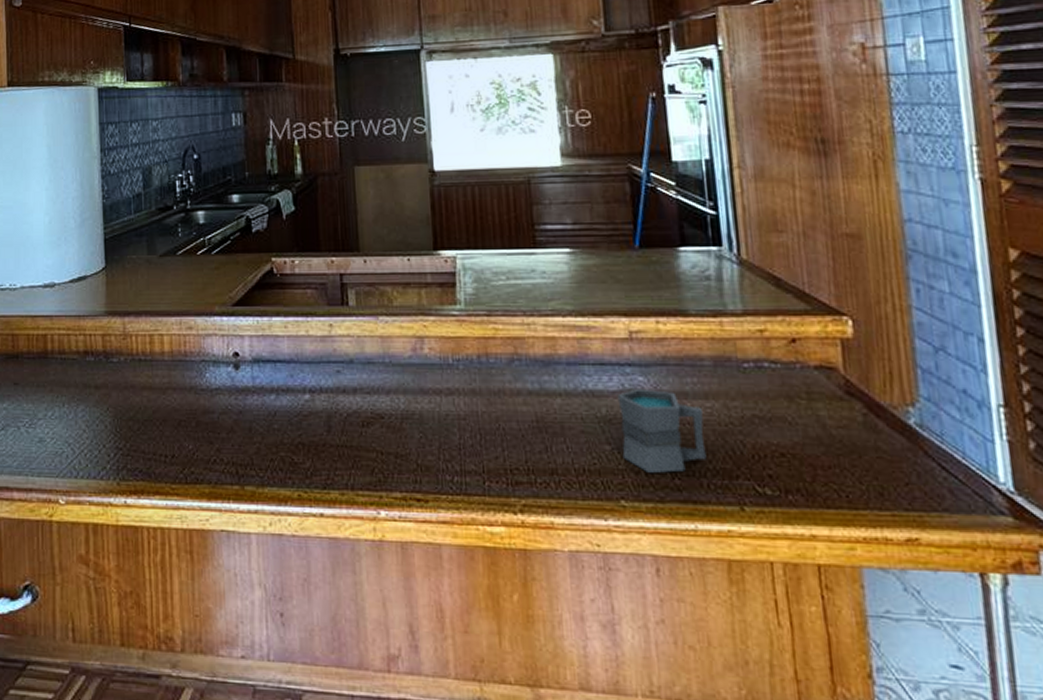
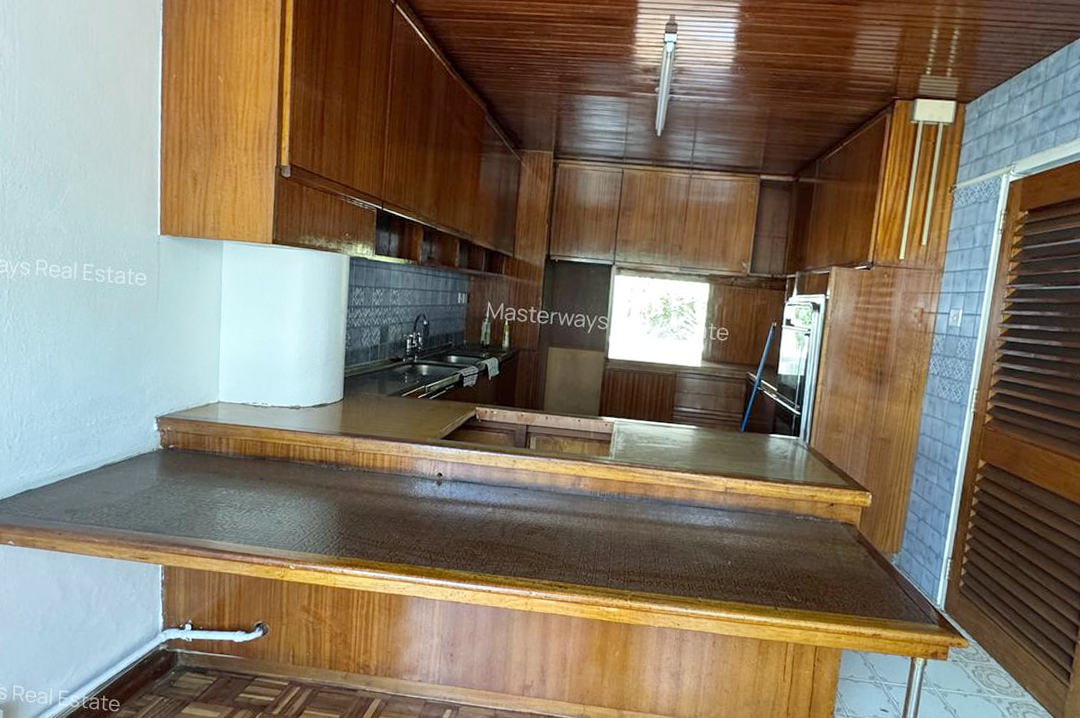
mug: present [617,388,707,473] -> none [705,526,764,582]

